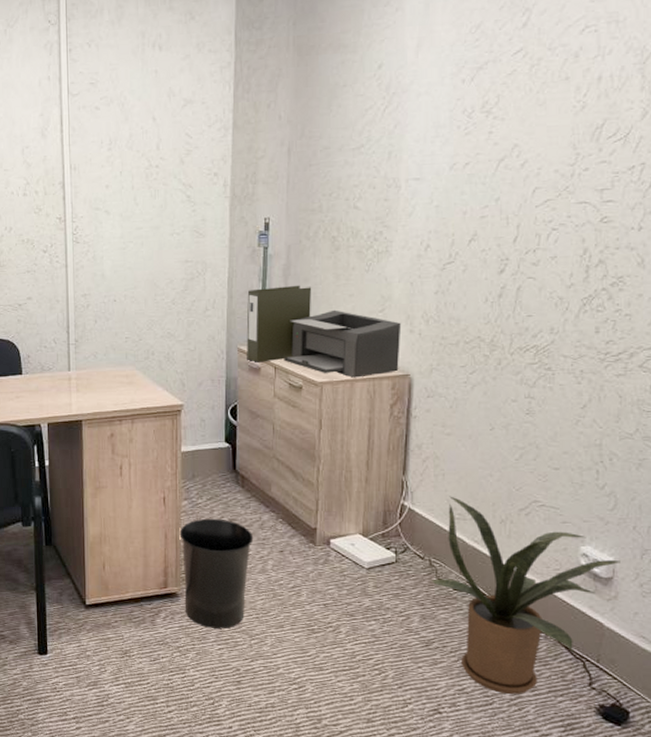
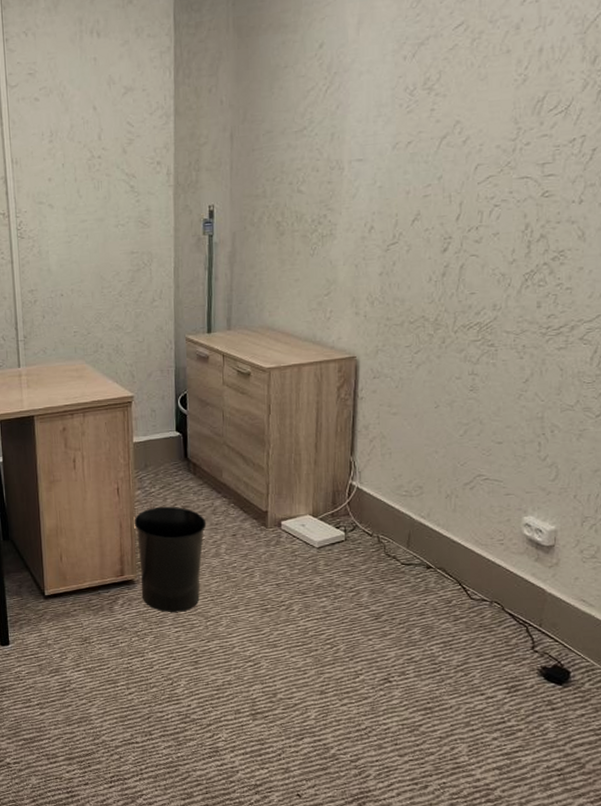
binder: present [246,285,312,363] -> none [193,272,258,351]
printer: present [284,310,401,378] -> none [231,295,347,362]
house plant: present [430,496,620,694] -> none [379,474,562,660]

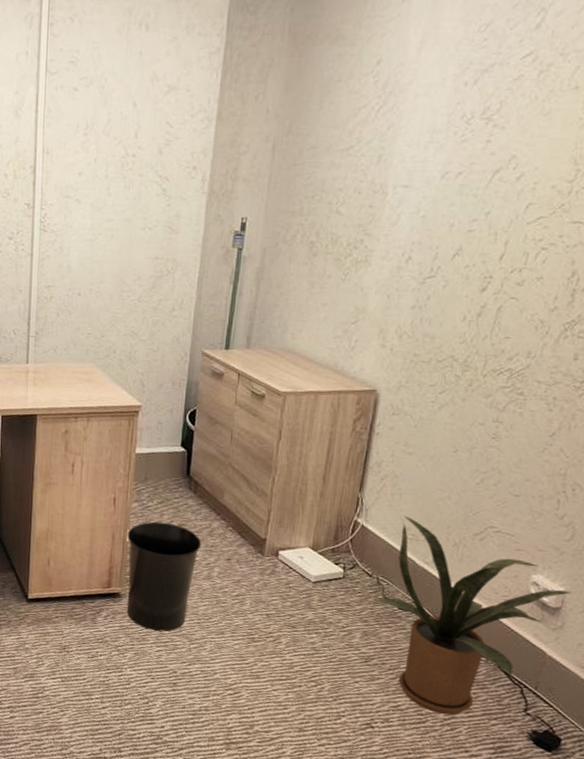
house plant: none [379,474,562,660] -> present [376,516,571,715]

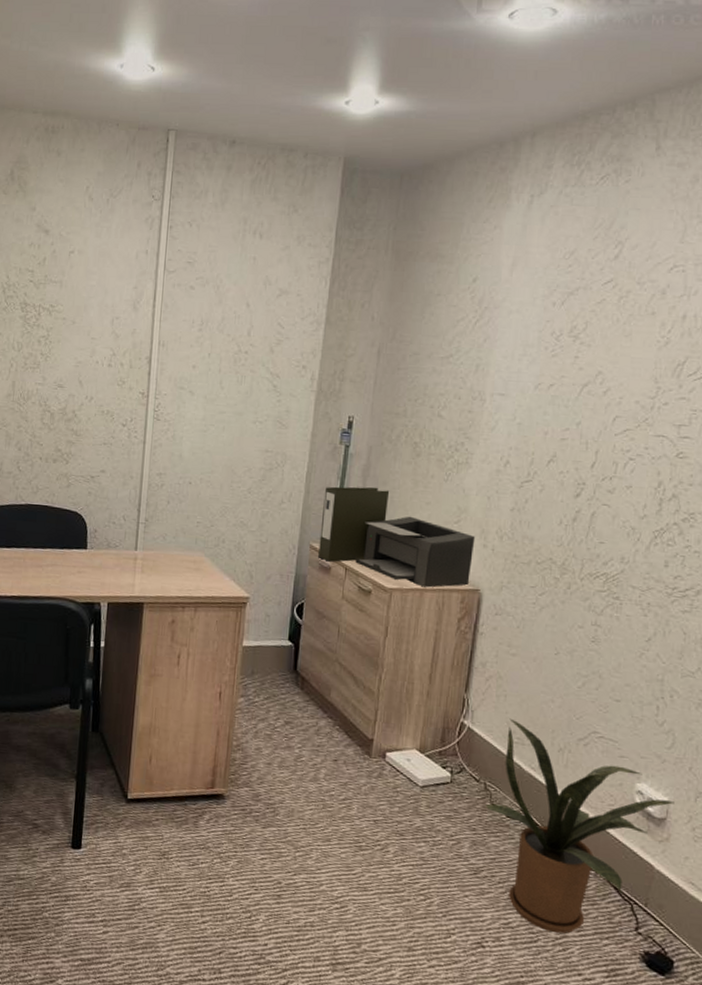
waste bin: present [126,521,202,631] -> none [230,718,308,838]
binder: none [211,290,284,368] -> present [318,486,390,562]
printer: none [248,318,374,390] -> present [355,516,476,588]

